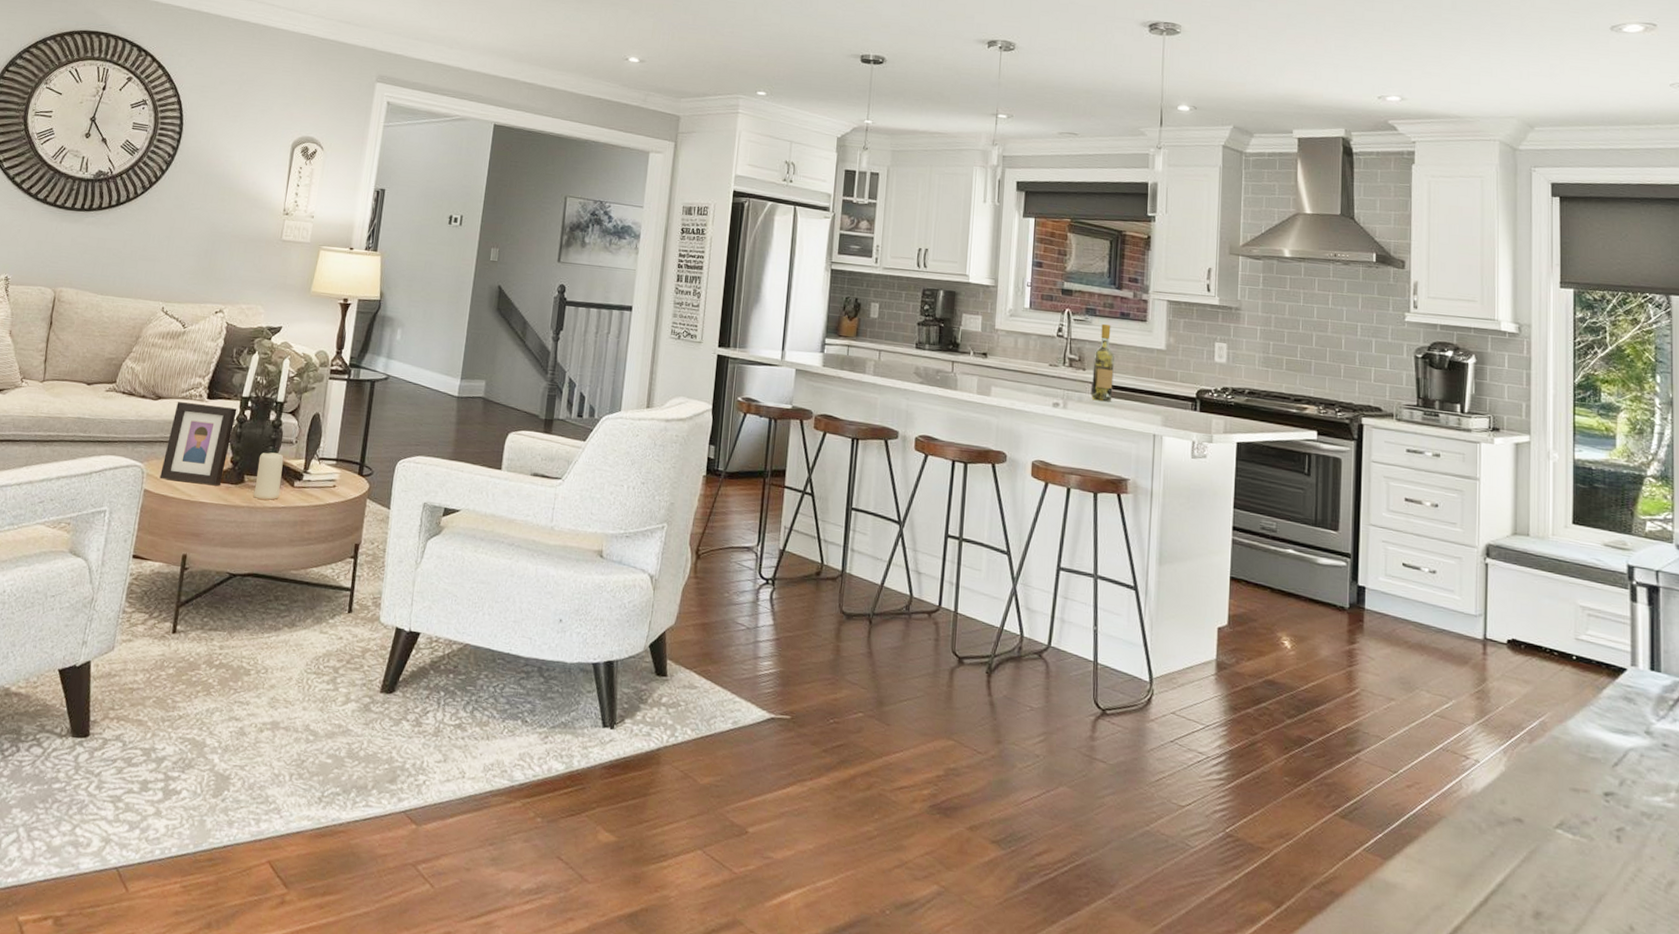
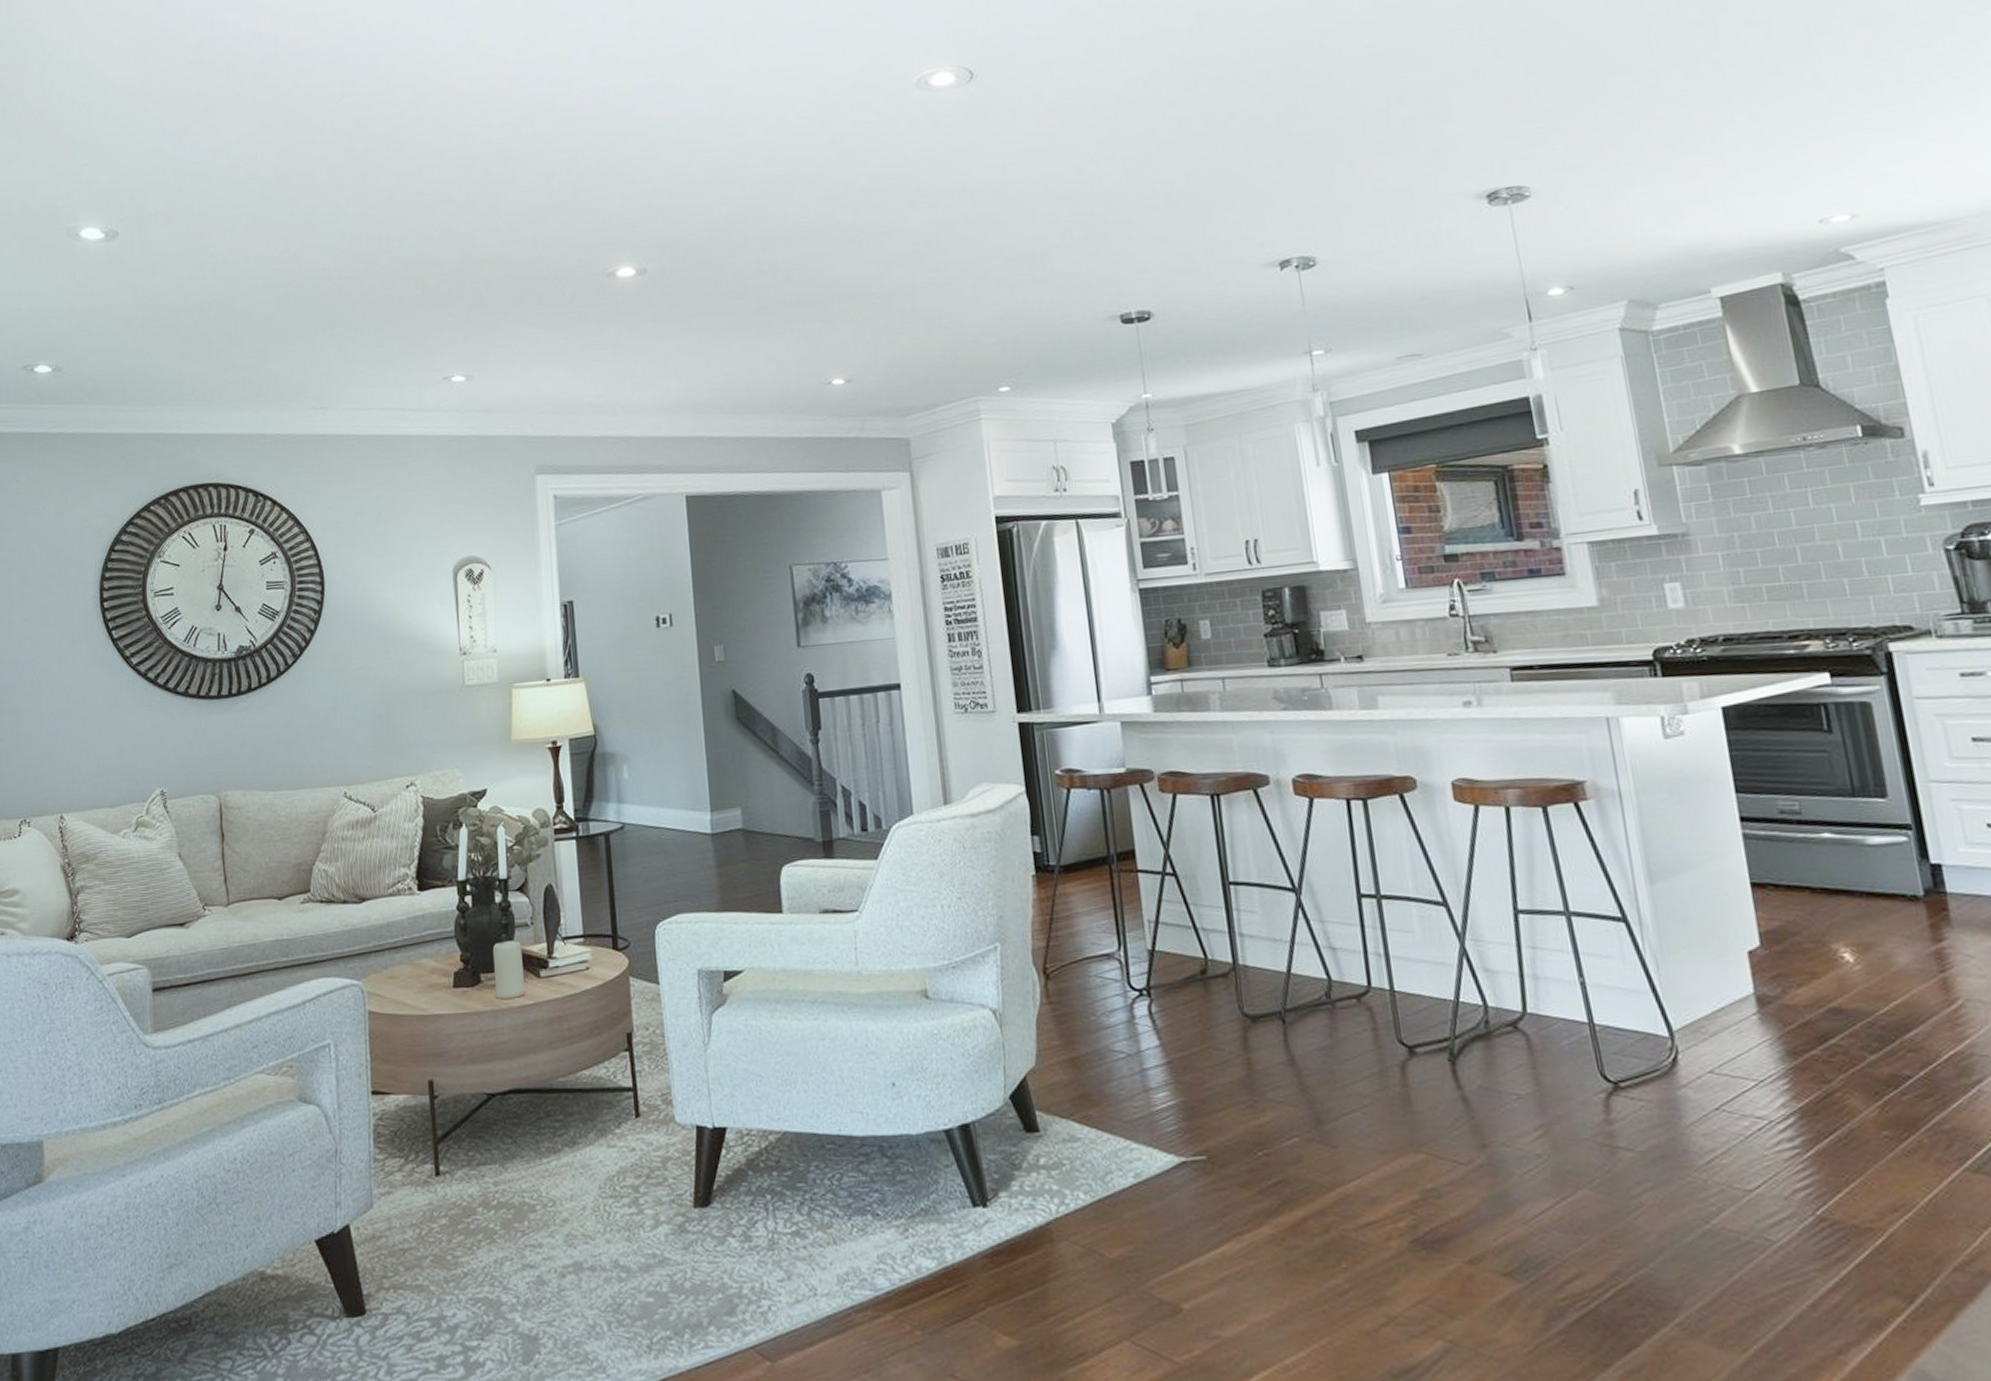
picture frame: present [160,402,237,486] -> none [382,896,456,995]
bottle: present [1091,324,1115,402] -> none [1503,589,1541,689]

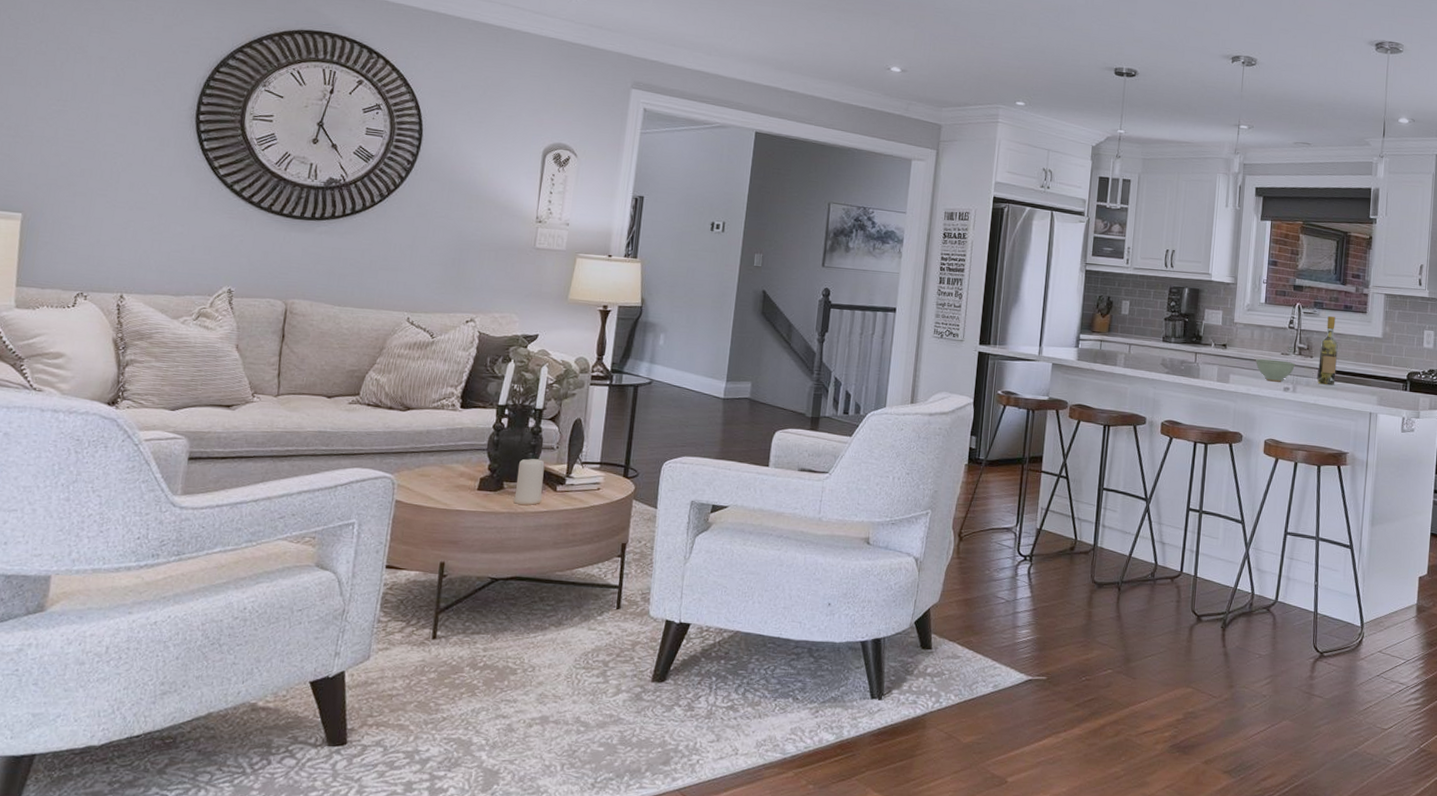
bowl: none [1411,664,1474,698] -> present [1256,358,1296,383]
bottle: none [1503,589,1541,689] -> present [1317,316,1338,386]

